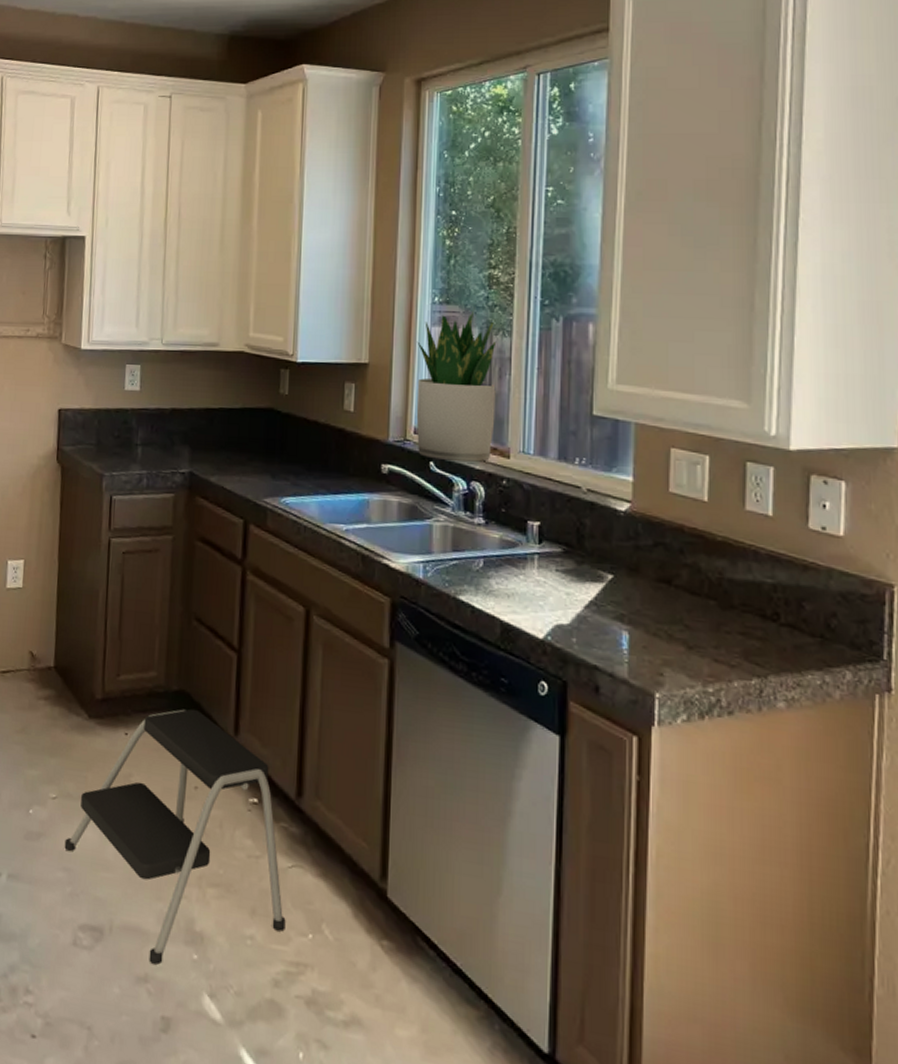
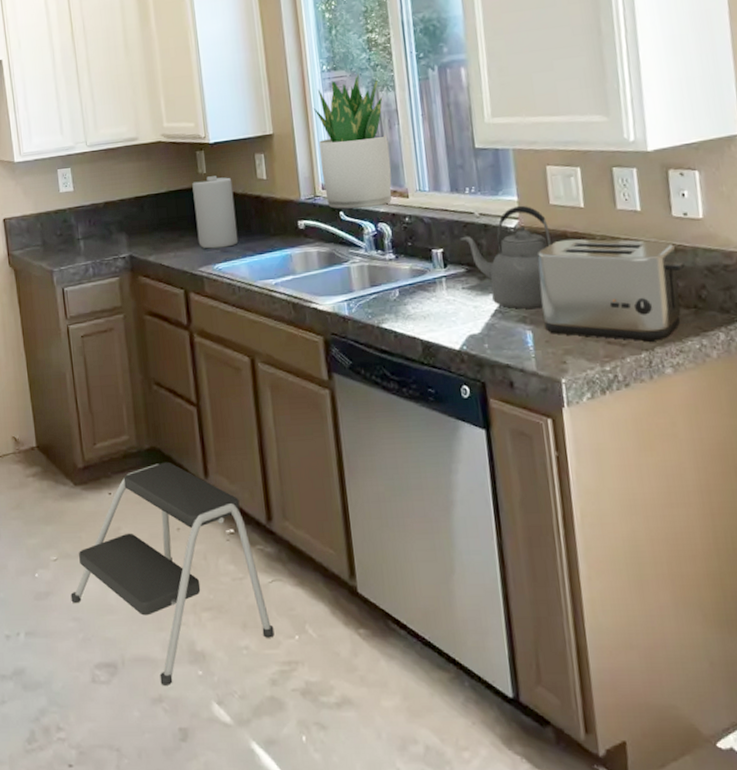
paper towel holder: none [267,399,315,481] -> present [192,176,239,249]
kettle: none [561,487,664,607] -> present [459,205,551,309]
toaster: none [643,534,815,668] -> present [537,238,685,342]

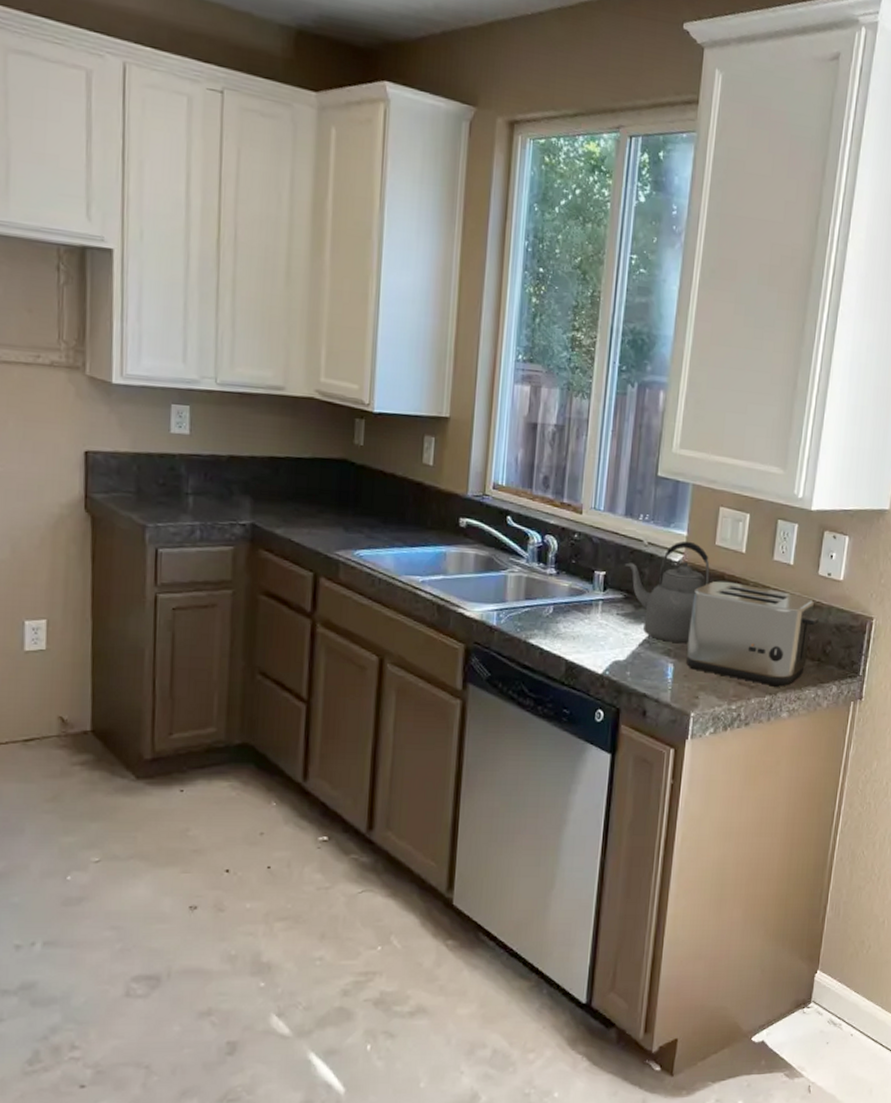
step stool: present [70,461,274,685] -> none [111,760,355,998]
paper towel holder: present [192,176,239,249] -> none [340,450,393,533]
planter: present [313,69,392,209] -> none [495,367,576,518]

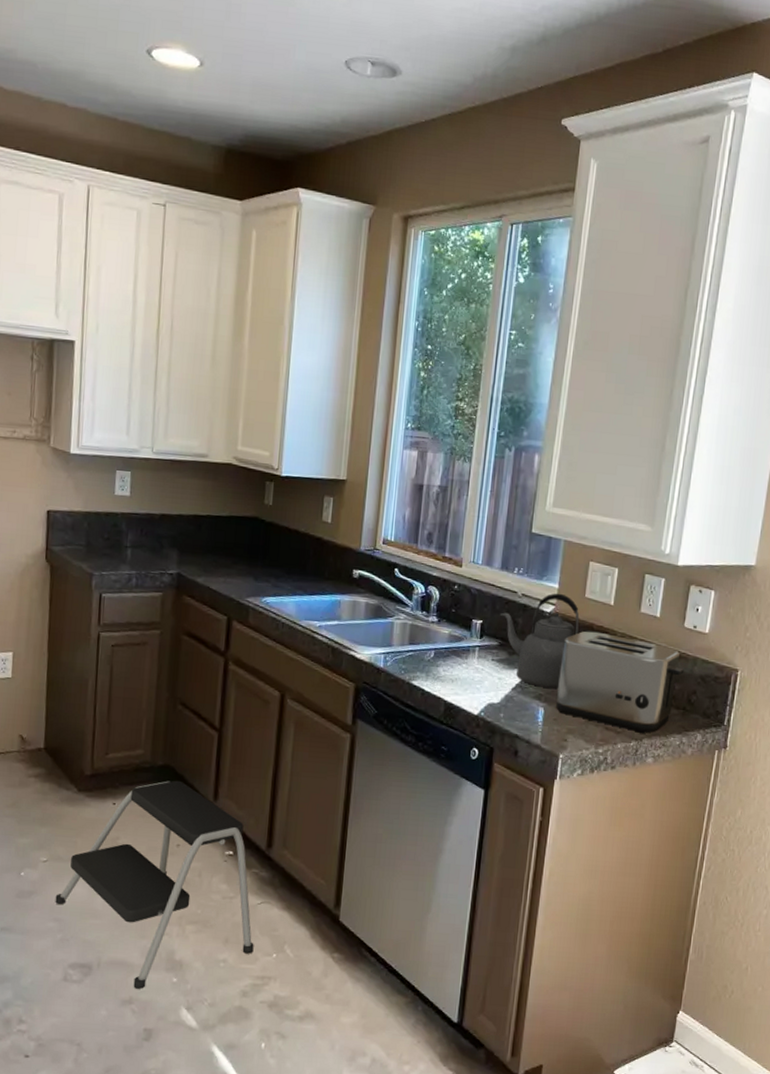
step stool: none [111,760,355,998] -> present [55,780,254,989]

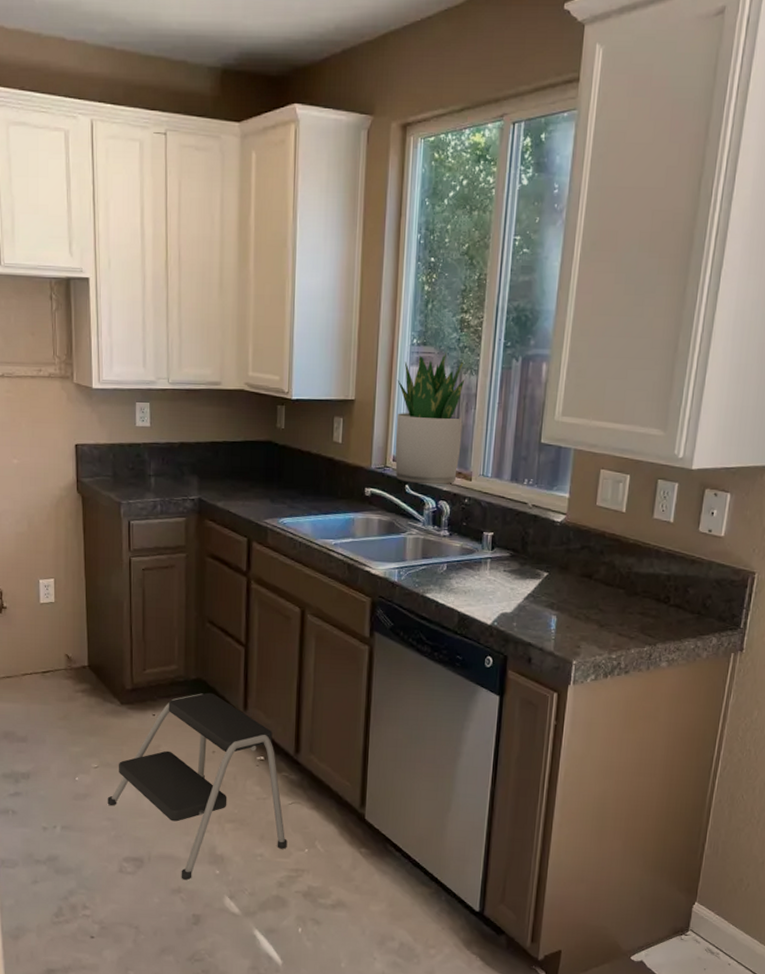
planter: none [385,434,459,570] -> present [395,348,465,485]
kettle: present [499,593,580,689] -> none [510,502,591,597]
toaster: present [556,631,684,733] -> none [568,539,699,638]

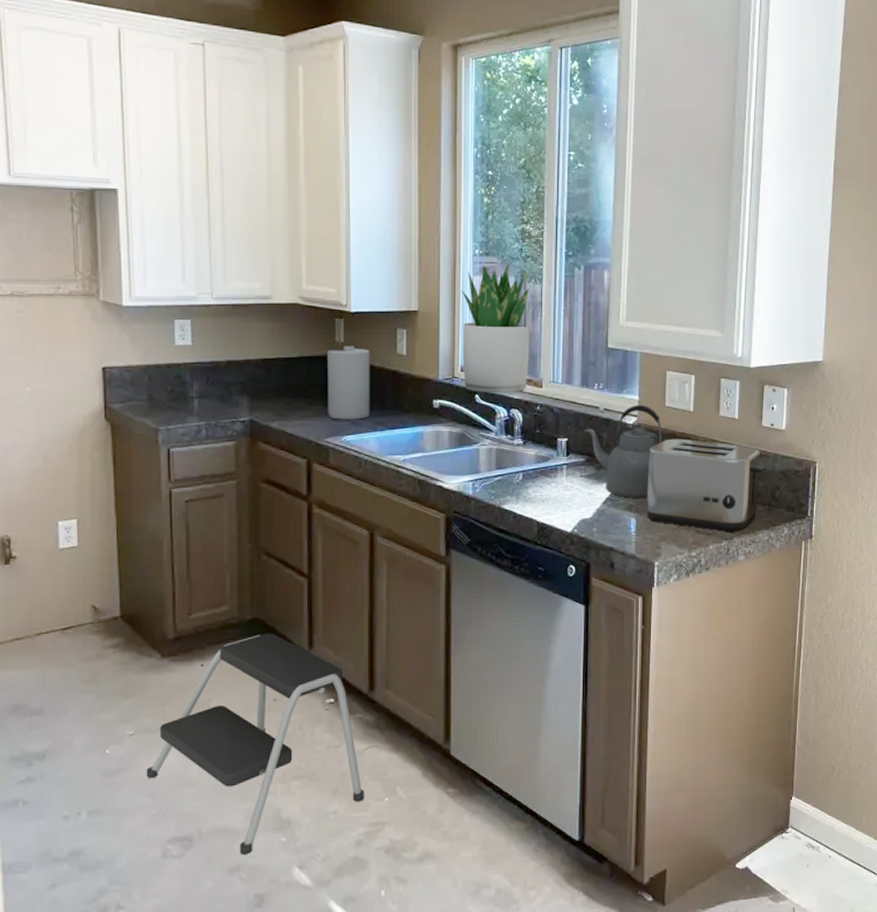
paper towel holder: none [267,432,308,504] -> present [327,346,370,420]
kettle: none [510,502,591,597] -> present [584,404,662,498]
toaster: none [568,539,699,638] -> present [646,438,766,532]

